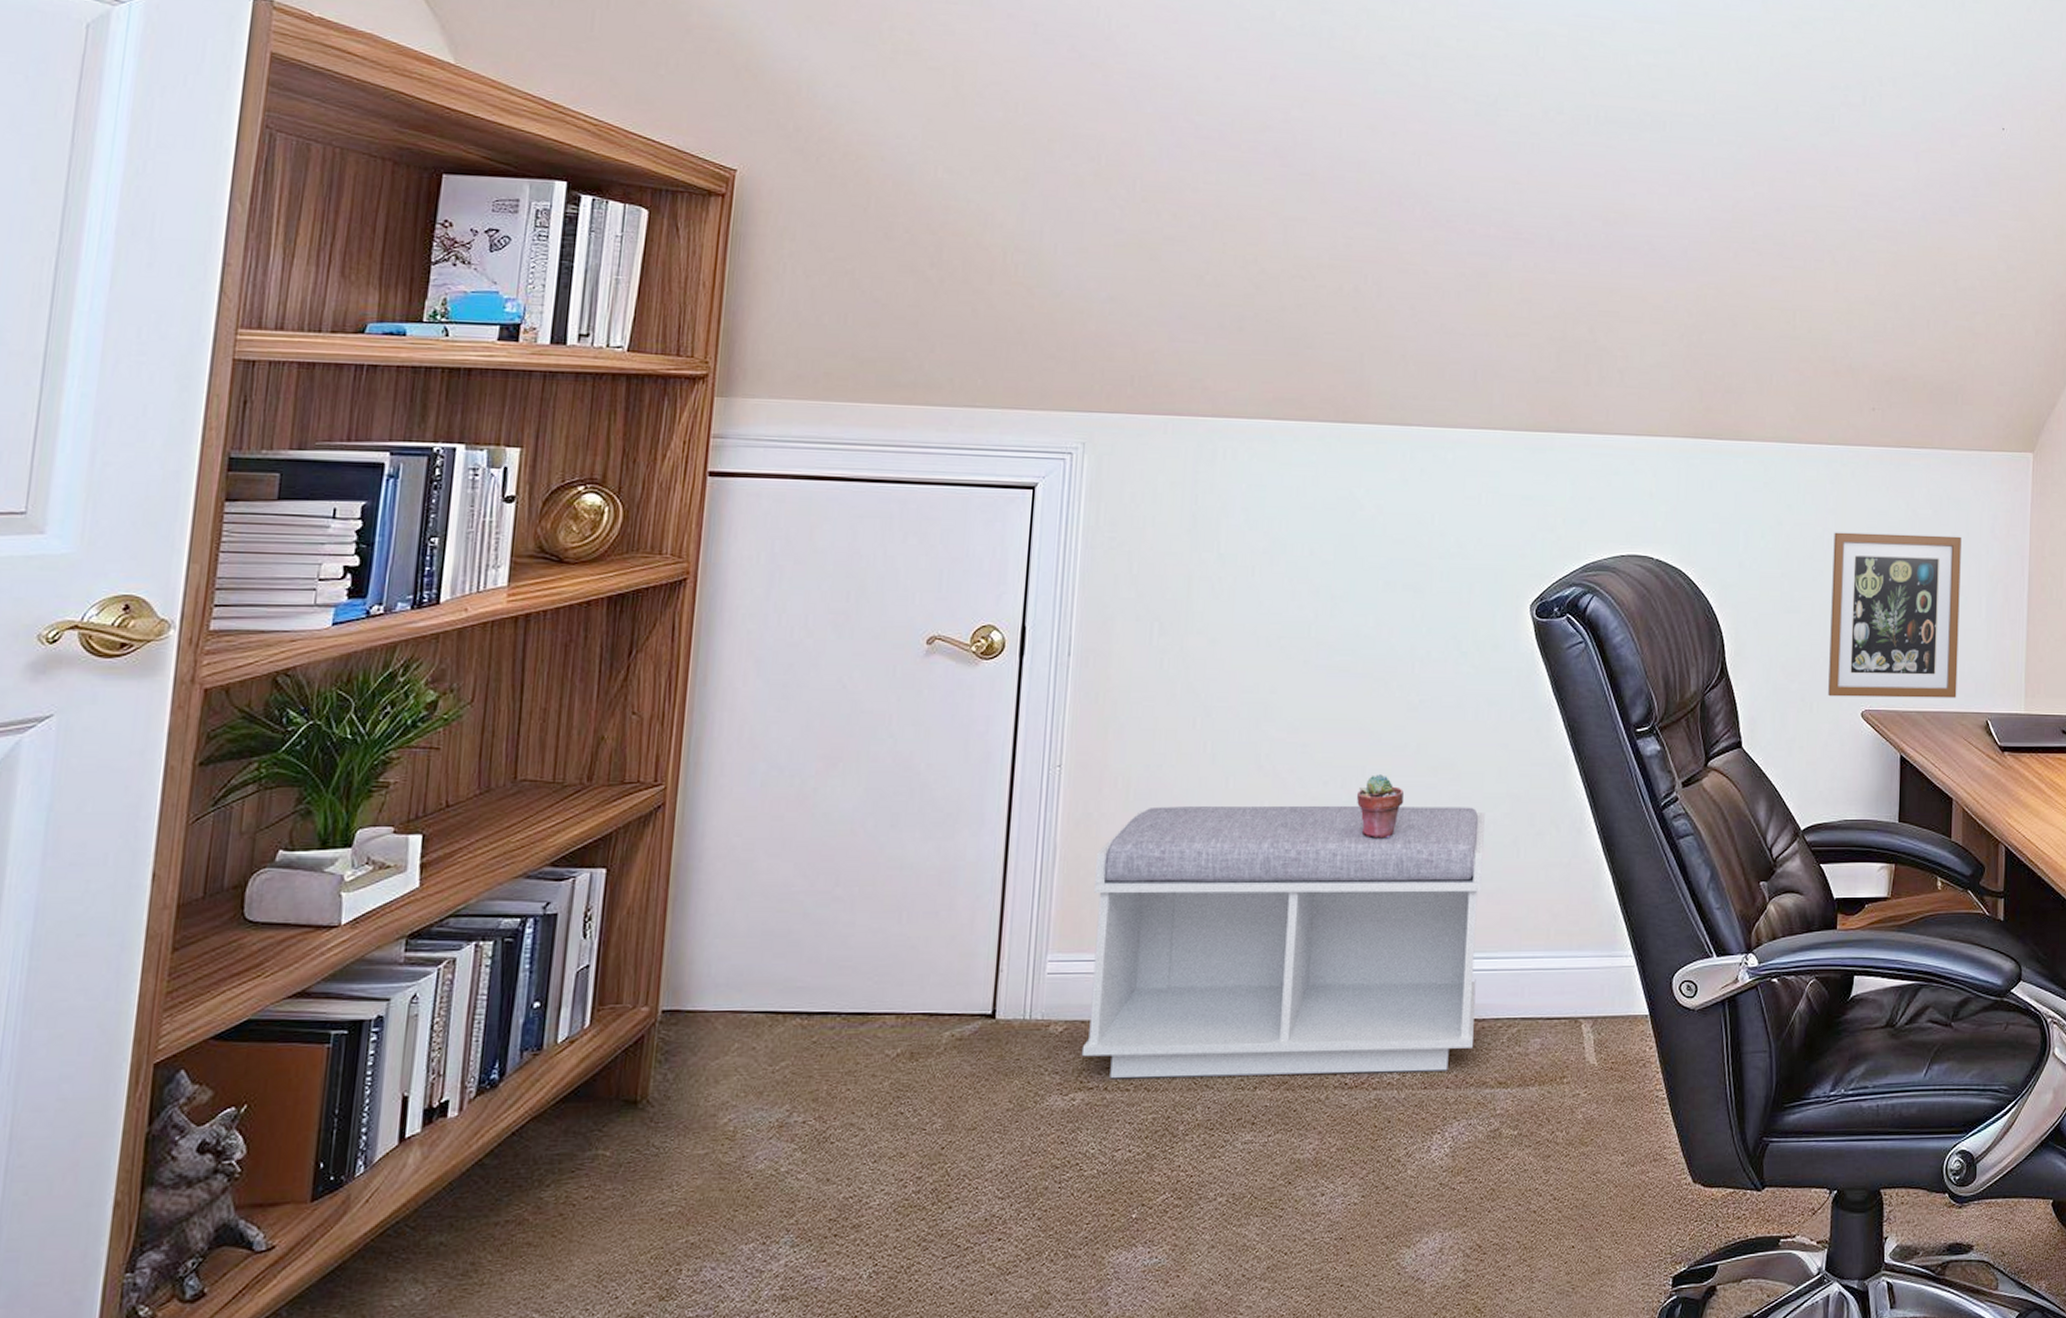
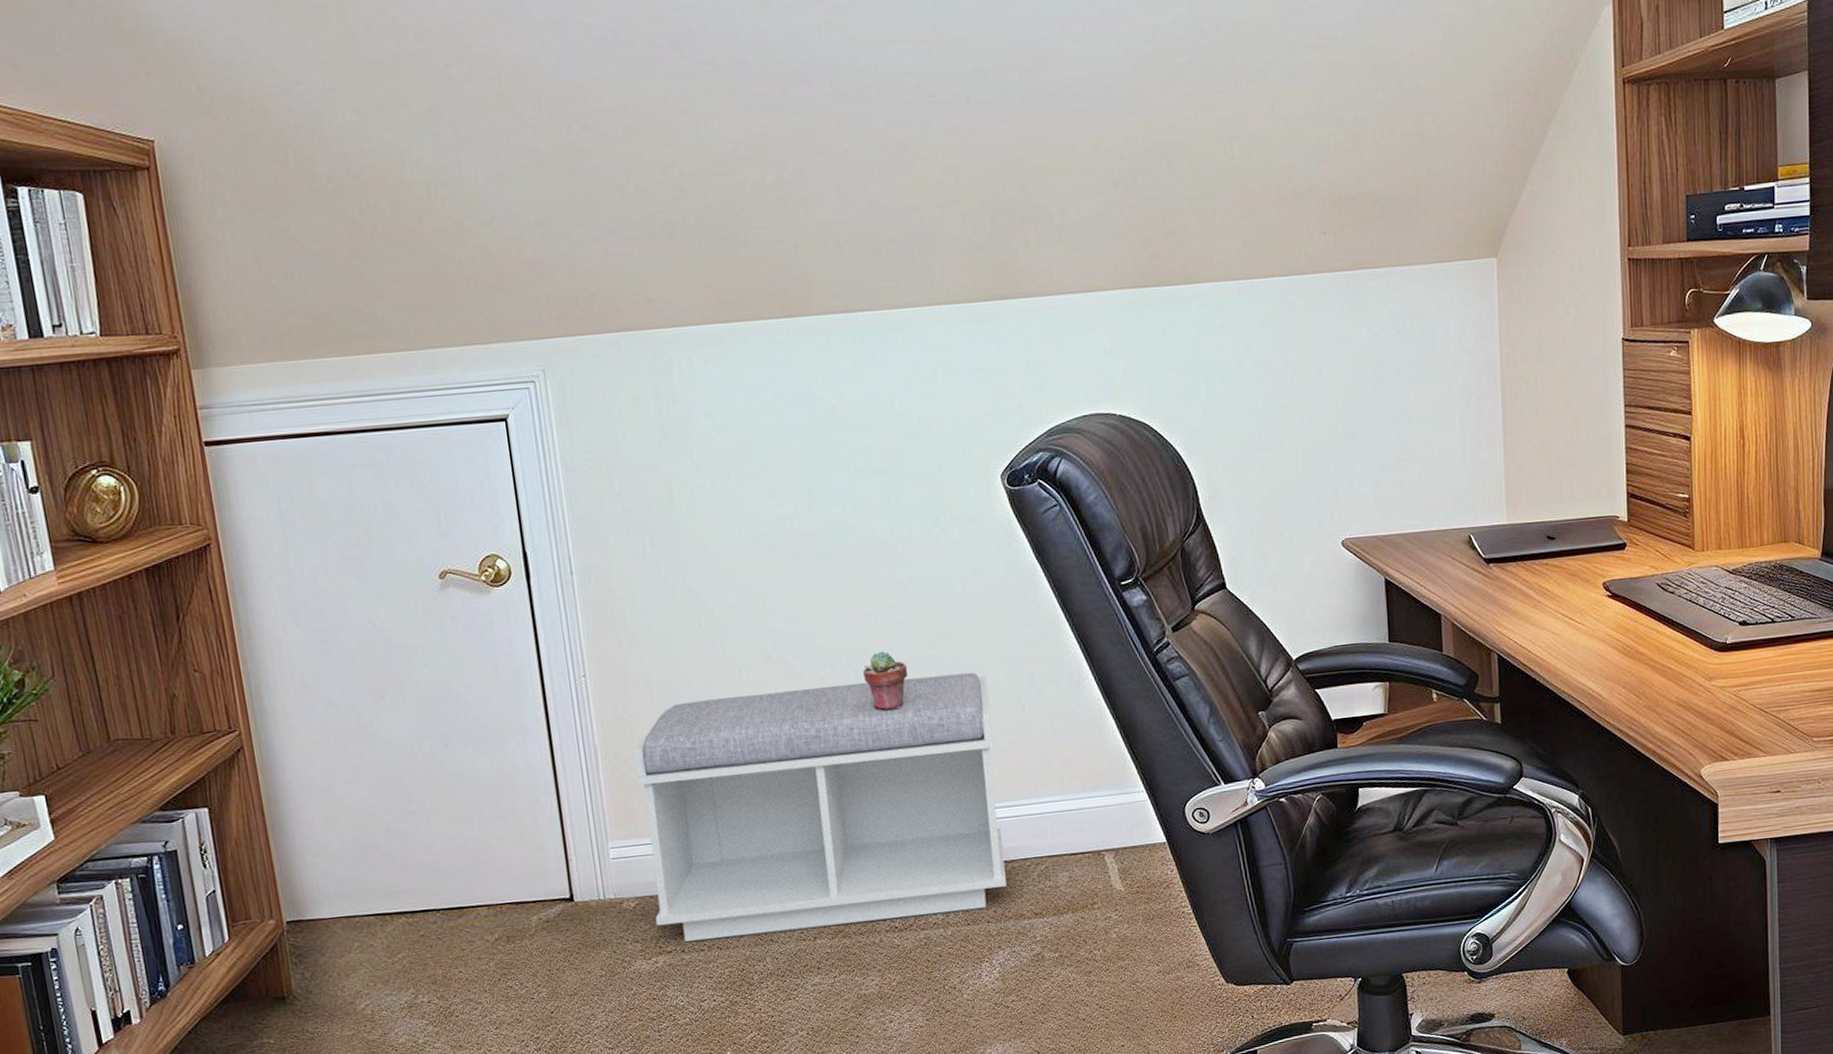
picture frame: present [1828,532,1962,698] -> none [1296,354,1437,530]

